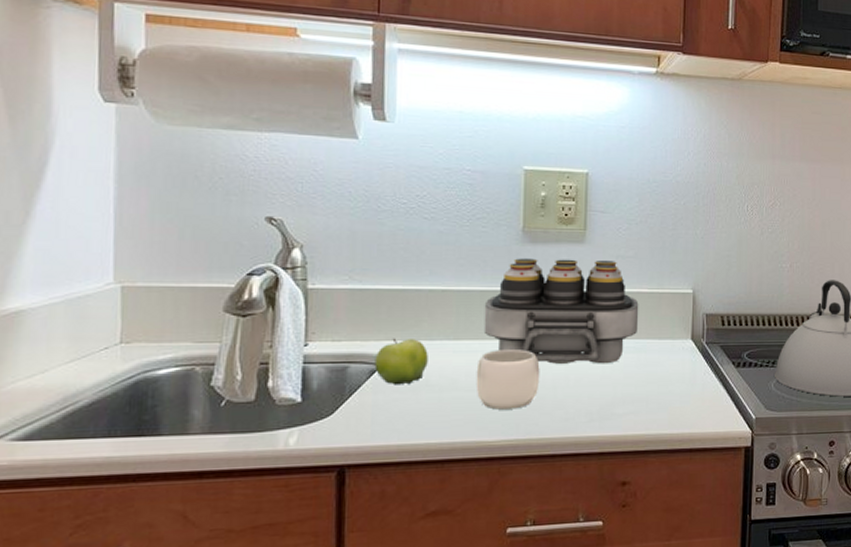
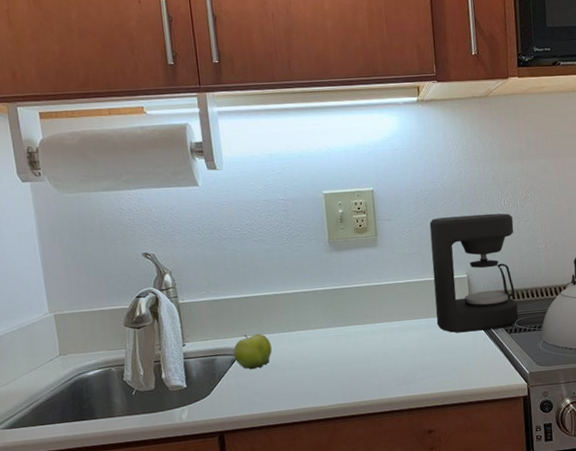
mug: present [476,350,540,410] -> none [308,334,356,382]
spice rack: present [483,258,639,364] -> none [307,258,427,343]
coffee maker: none [648,217,756,361] -> present [429,213,519,333]

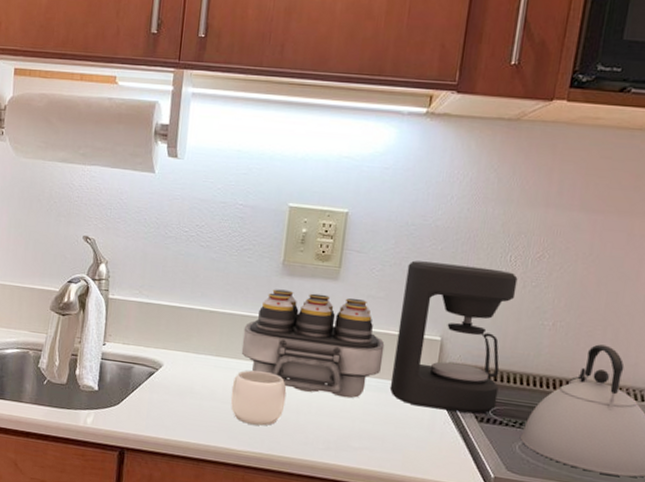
fruit: present [233,334,272,370] -> none [152,347,195,389]
spice rack: none [307,258,427,343] -> present [241,289,385,399]
mug: none [308,334,356,382] -> present [230,370,287,426]

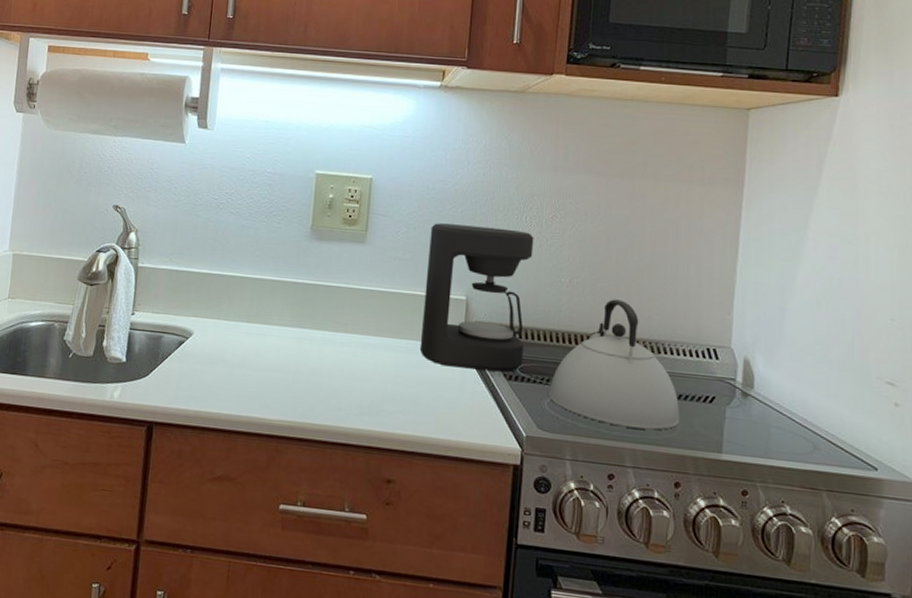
mug: present [230,370,287,426] -> none [262,335,319,393]
spice rack: present [241,289,385,399] -> none [272,253,413,361]

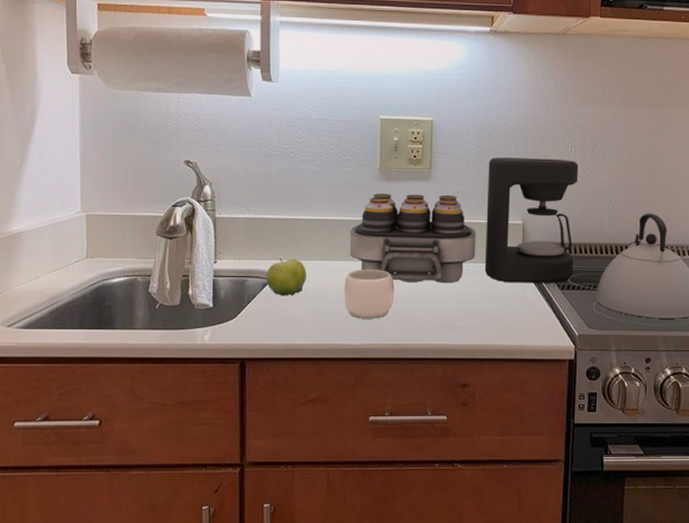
fruit: none [182,315,226,358] -> present [266,258,306,296]
mug: none [262,335,319,393] -> present [343,270,395,319]
spice rack: none [272,253,413,361] -> present [349,193,476,284]

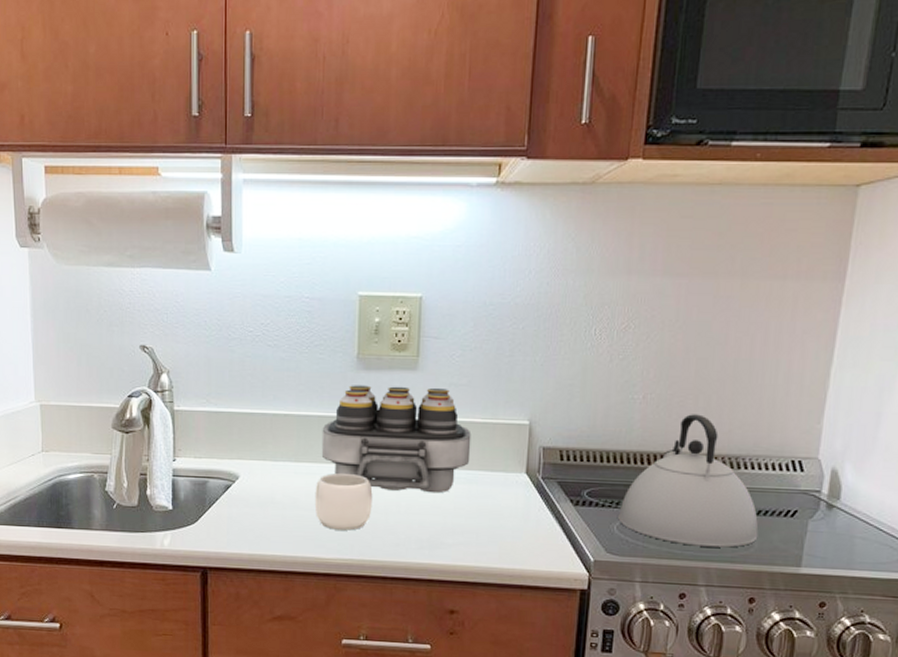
fruit: present [266,258,306,296] -> none [229,457,273,501]
coffee maker: present [484,157,579,283] -> none [480,342,604,498]

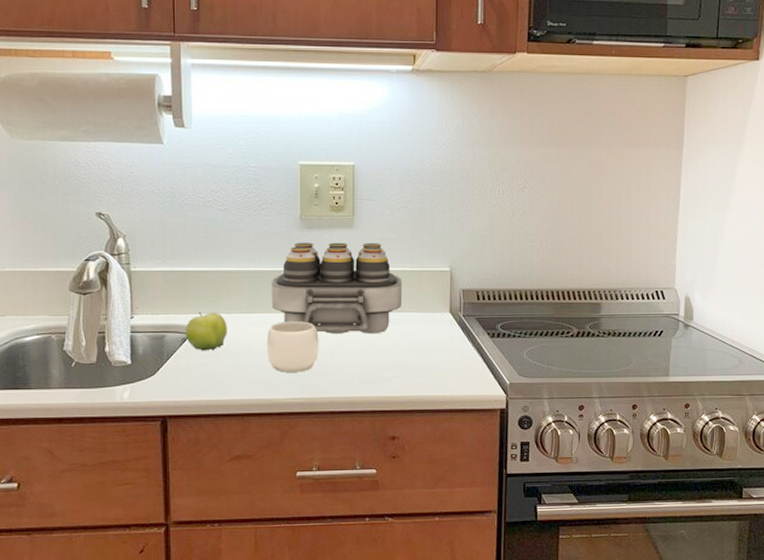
fruit: none [229,457,273,501] -> present [185,311,227,351]
kettle: present [618,414,758,548] -> none [527,257,636,365]

